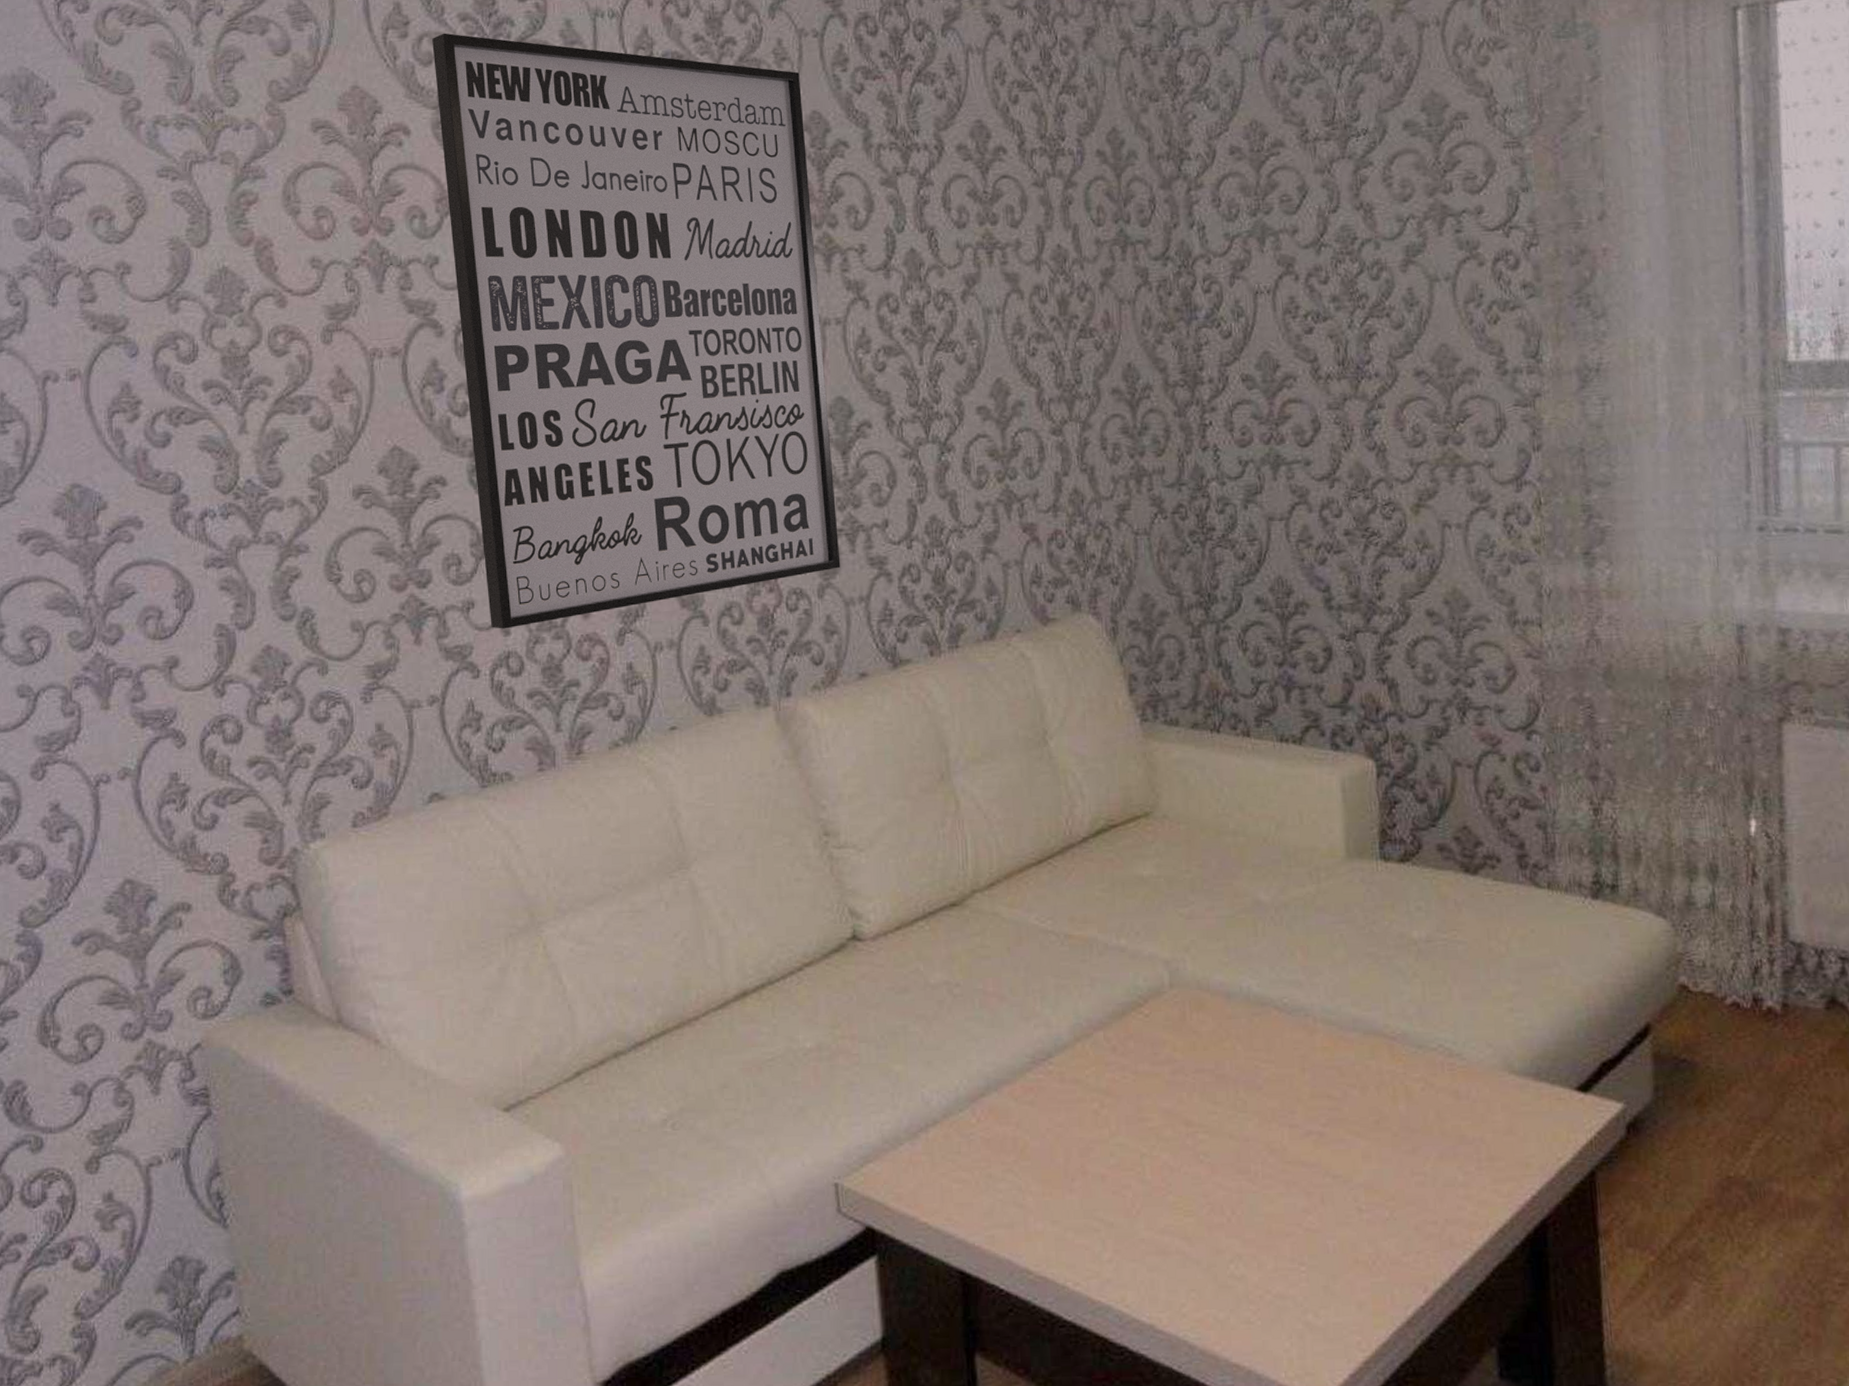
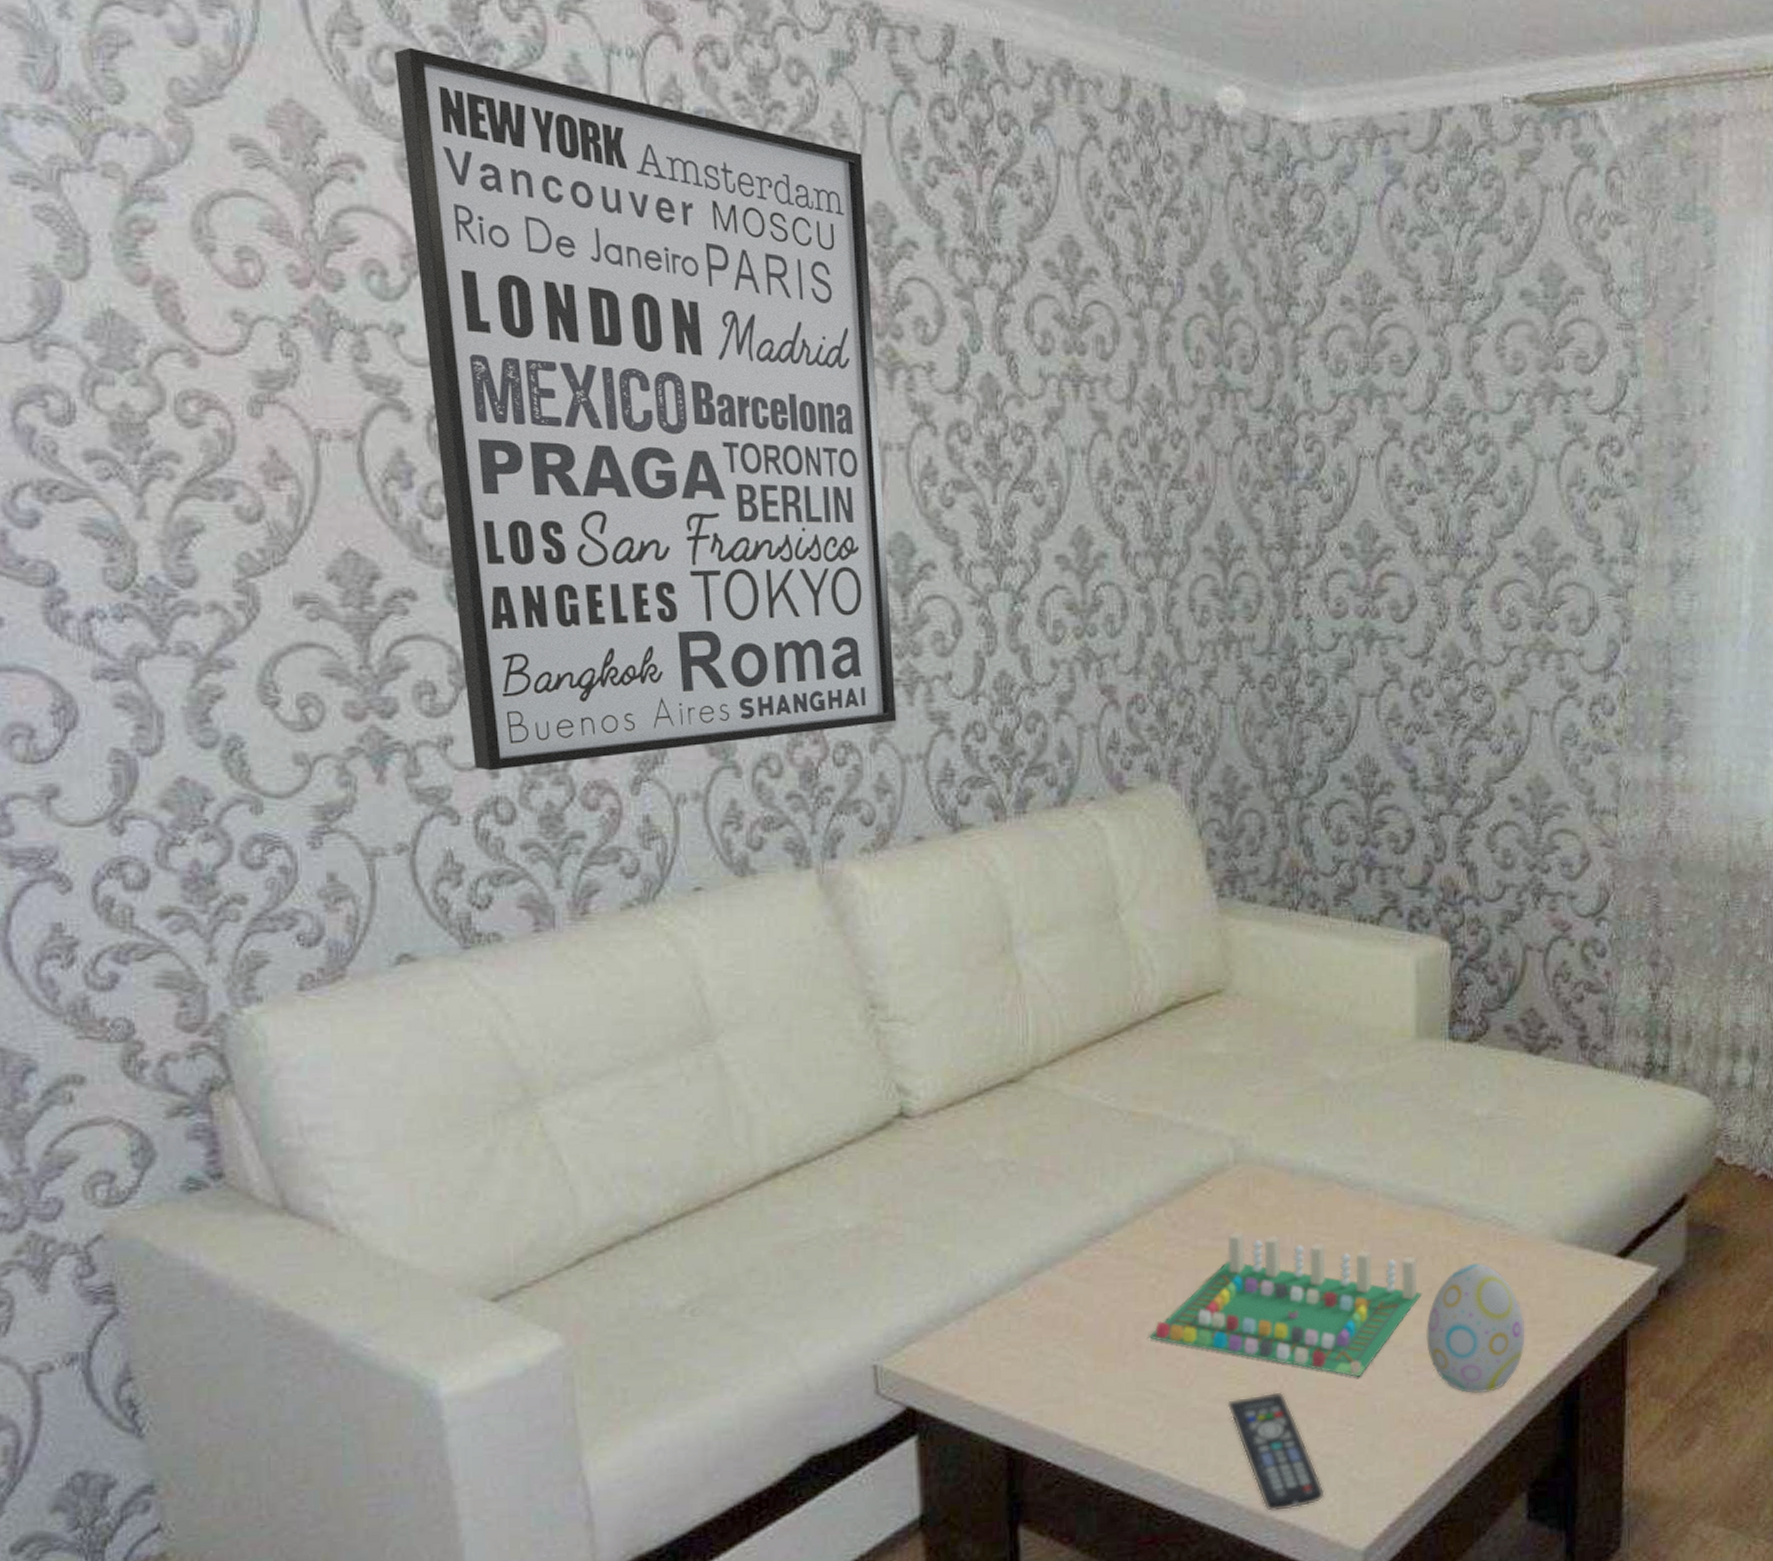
board game: none [1094,1057,1369,1213] -> present [1149,1232,1421,1377]
remote control: none [1175,1225,1280,1354] -> present [1227,1392,1325,1512]
decorative egg: none [1376,1094,1483,1236] -> present [1426,1263,1525,1394]

